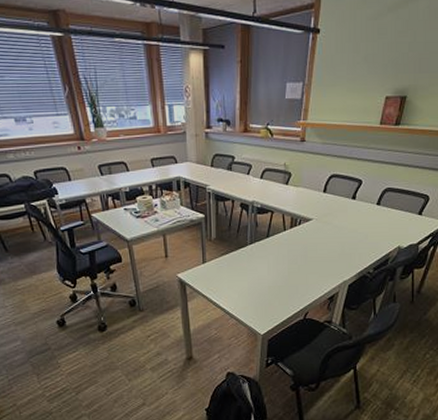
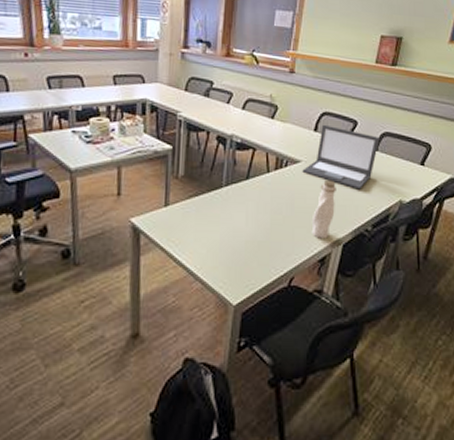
laptop: none [314,185,382,240] -> present [302,124,380,190]
water bottle: none [322,233,343,281] -> present [311,179,336,239]

